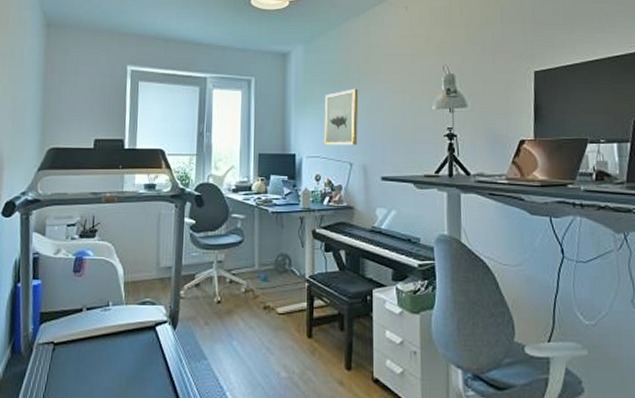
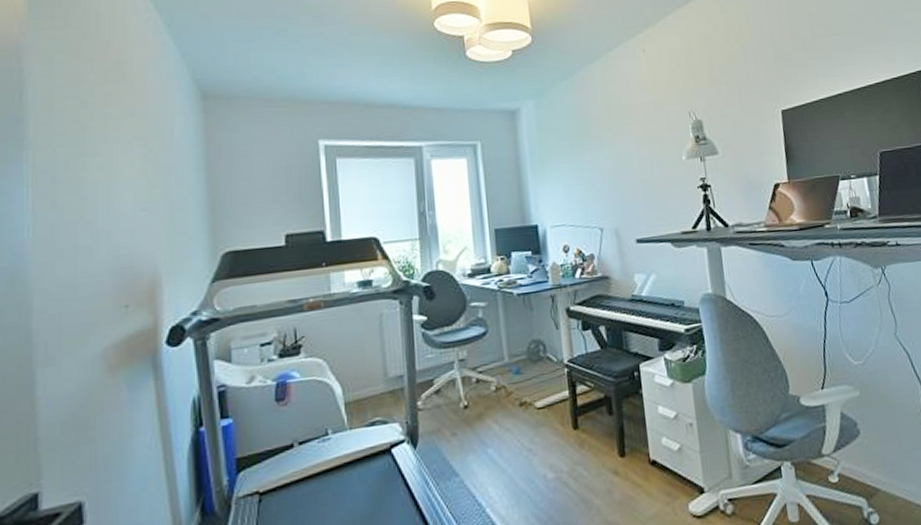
wall art: present [323,88,359,146] -> none [564,144,606,212]

